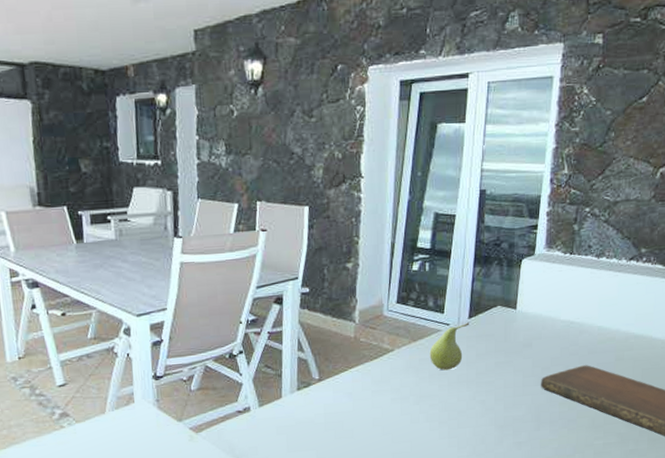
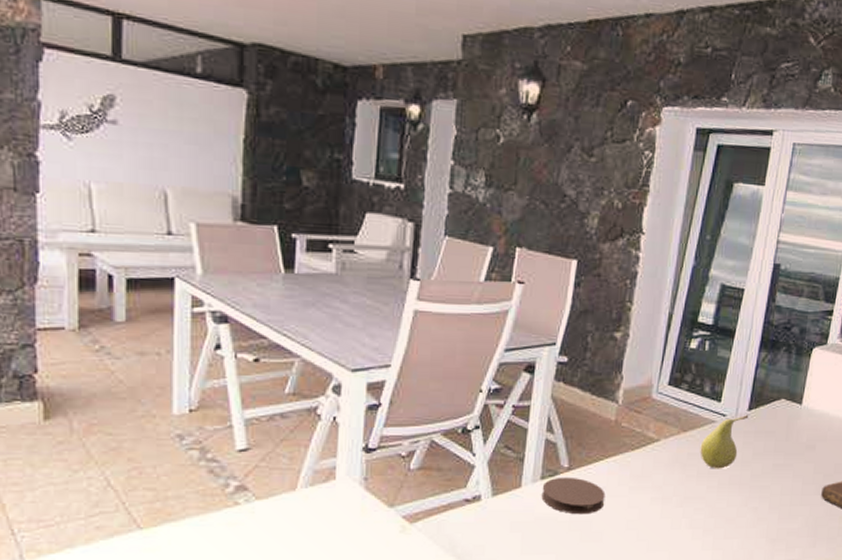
coaster: none [299,386,353,417] -> present [541,477,606,515]

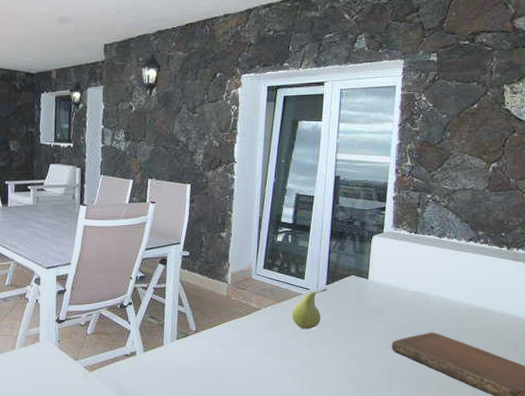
coaster: present [541,477,606,515] -> none [178,337,224,365]

